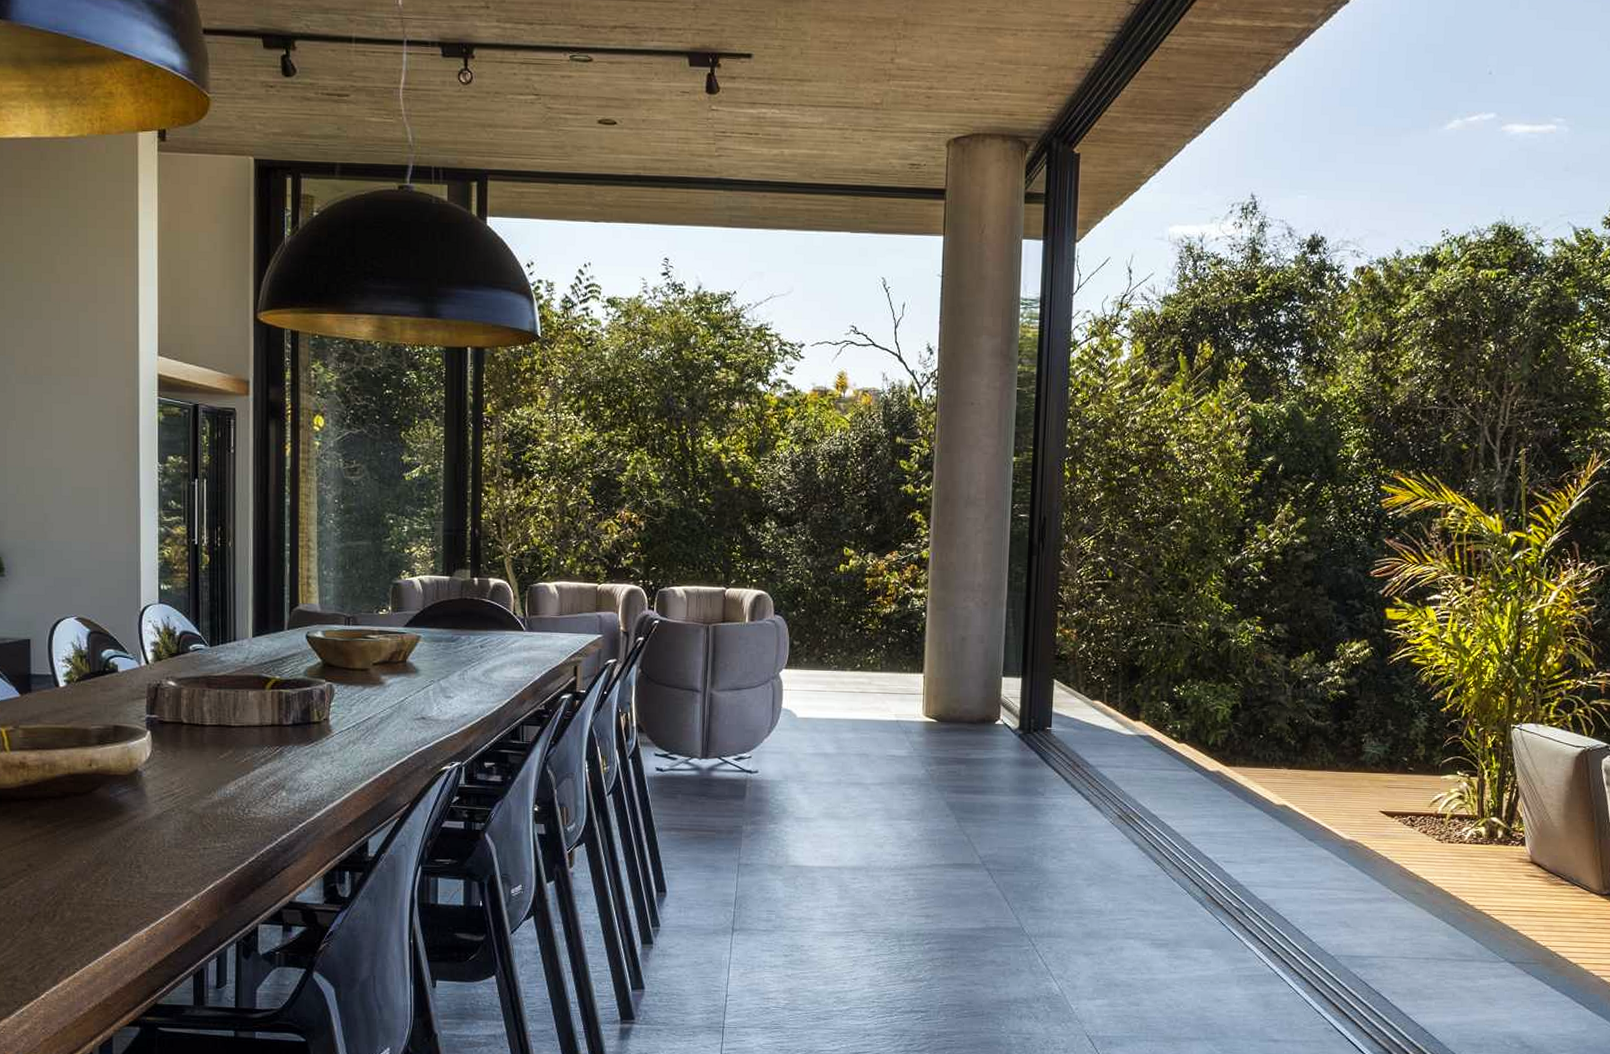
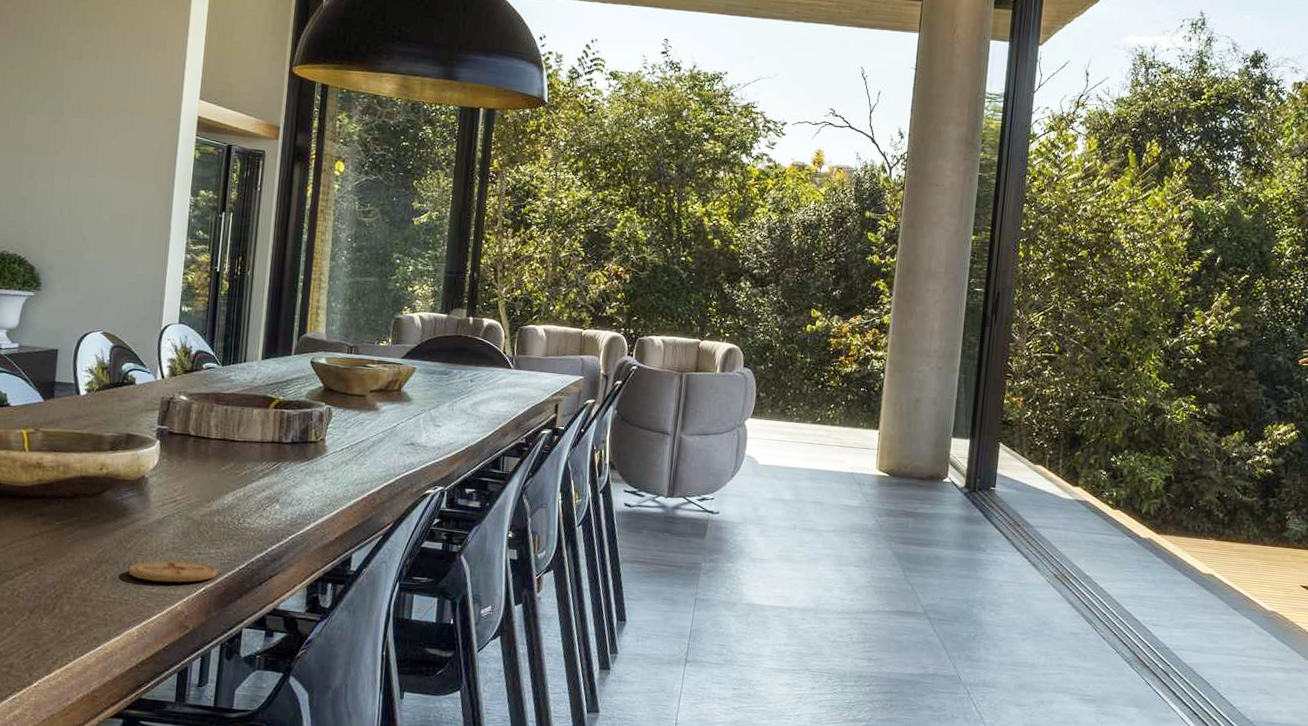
coaster: none [130,857,226,881] -> present [128,560,218,583]

